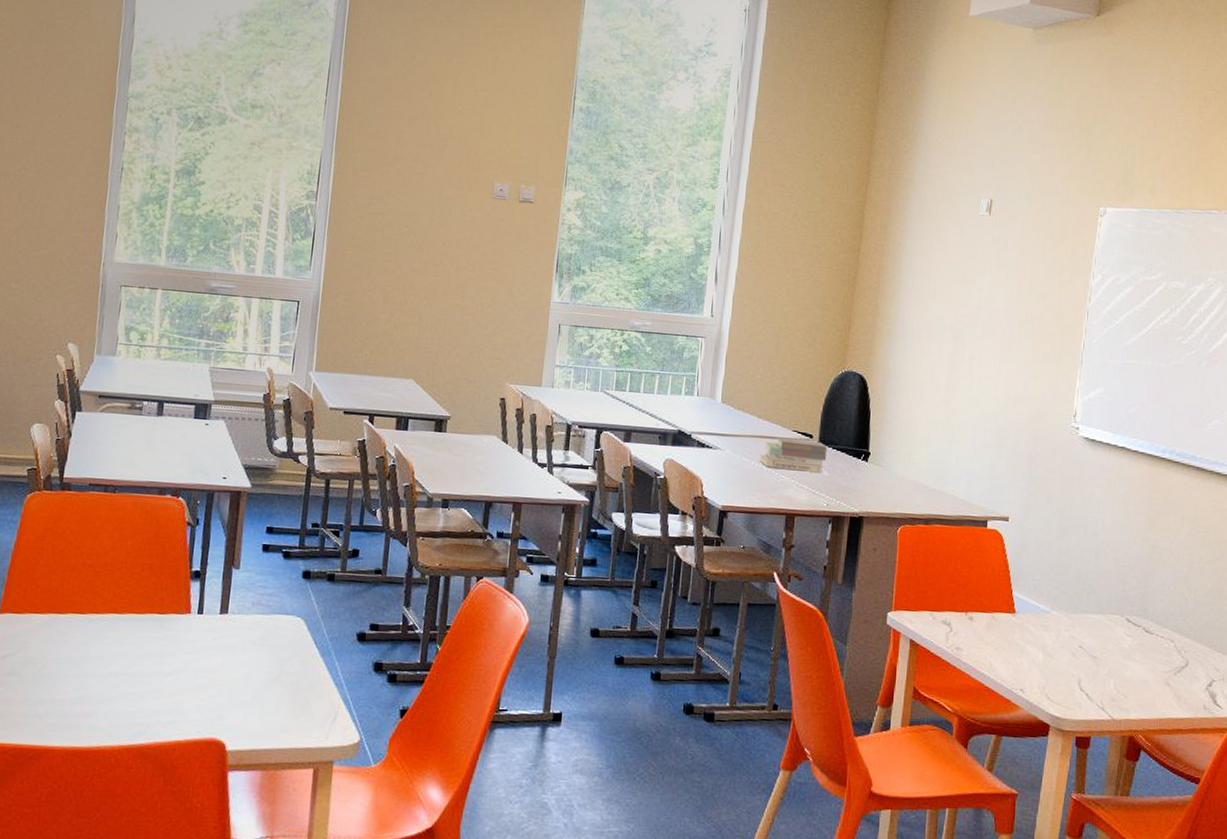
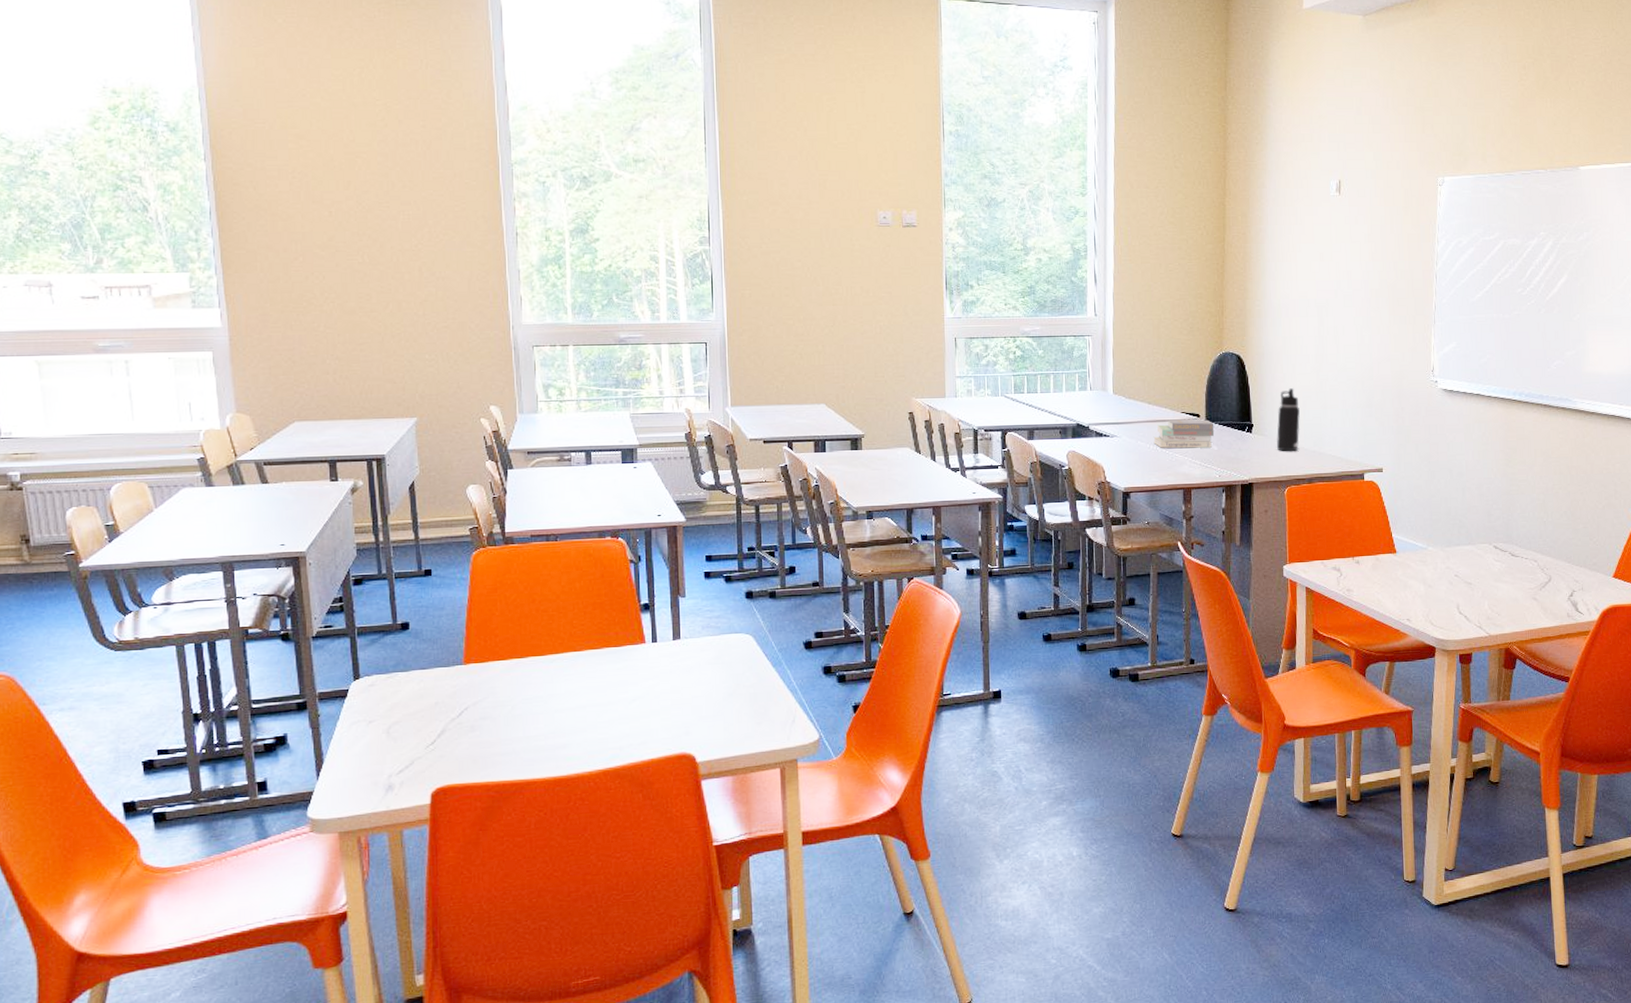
water bottle: none [894,417,923,488] -> present [1277,388,1300,452]

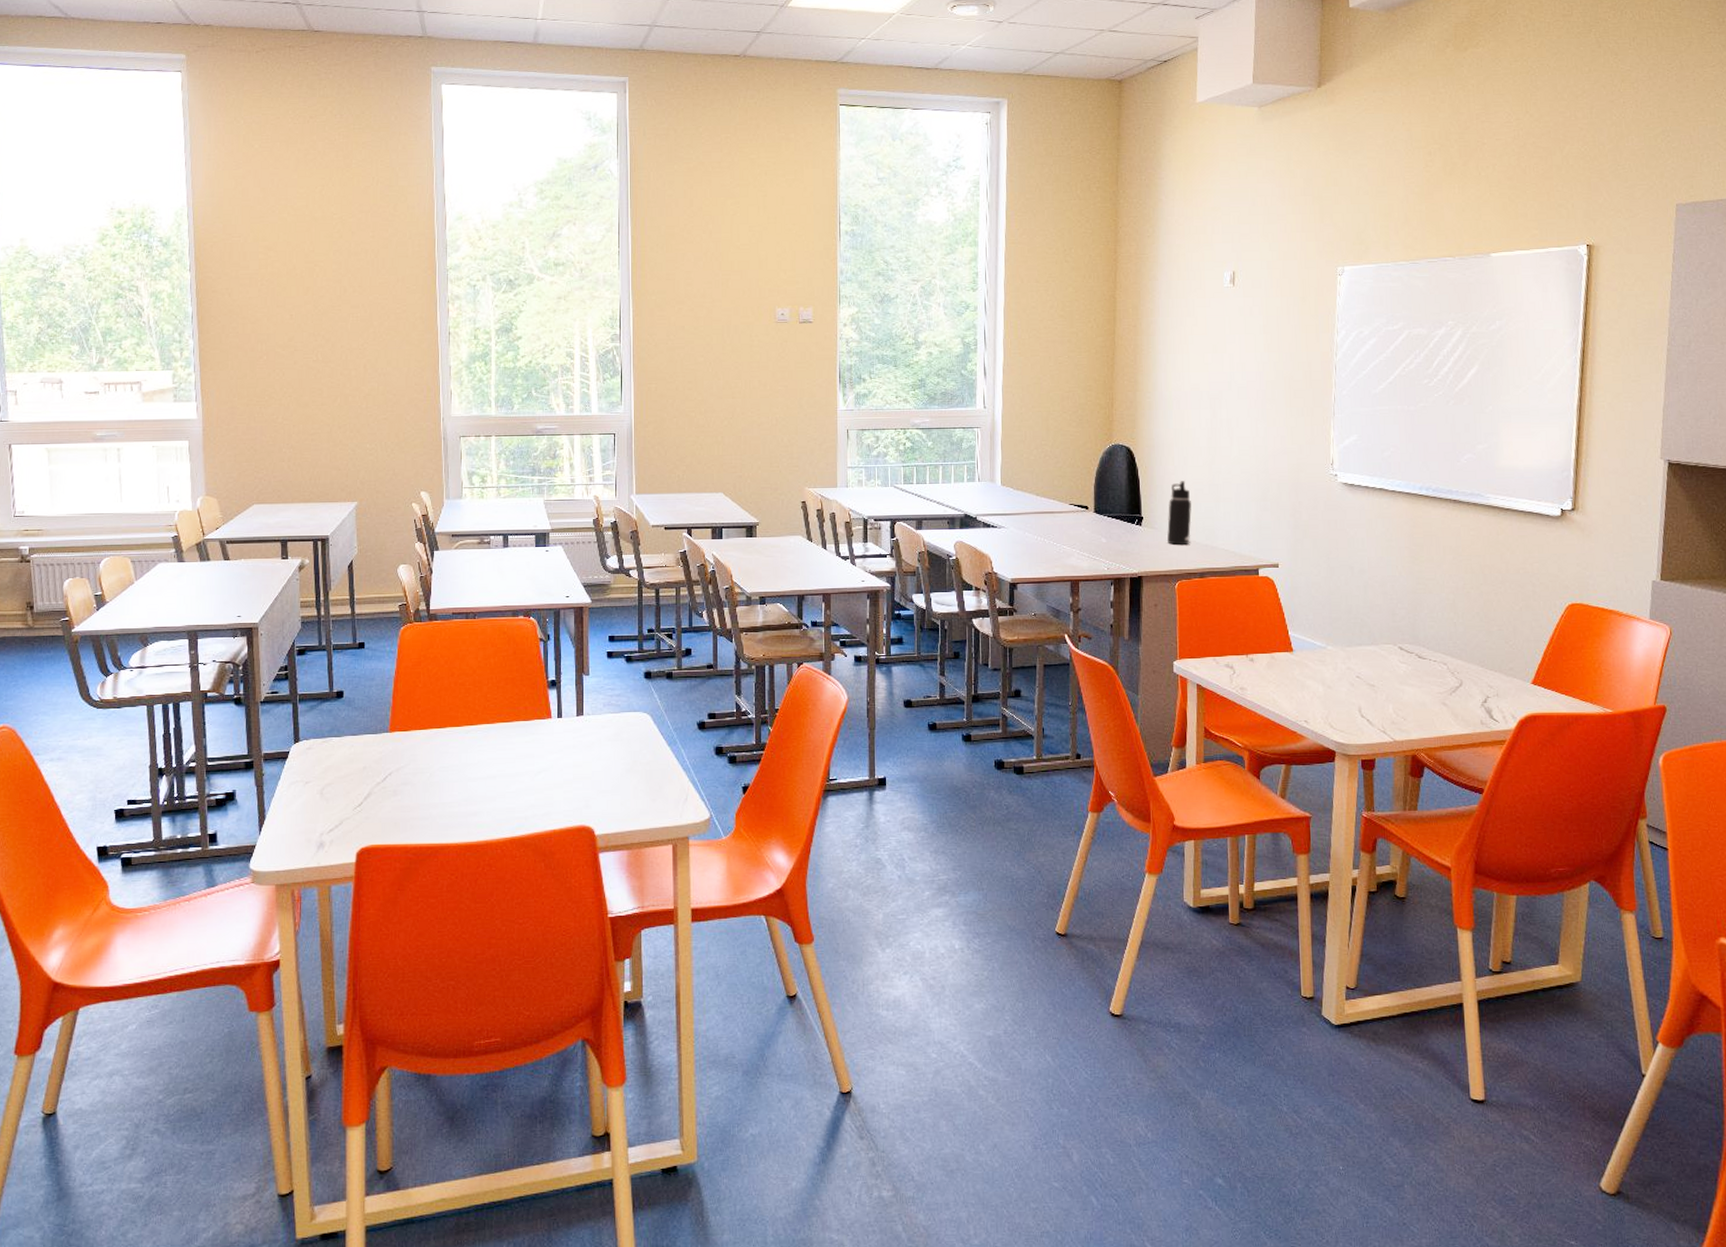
books: present [1153,419,1215,449] -> none [1041,511,1103,540]

